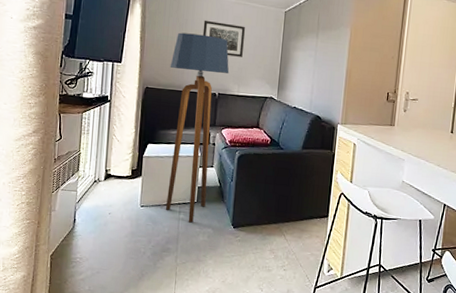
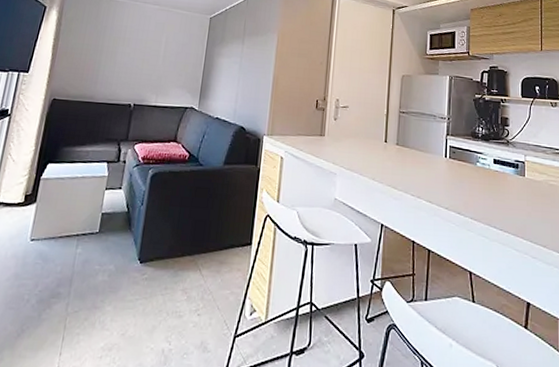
floor lamp: present [165,32,230,223] -> none [60,40,148,259]
wall art: present [202,20,245,57] -> none [121,26,168,65]

